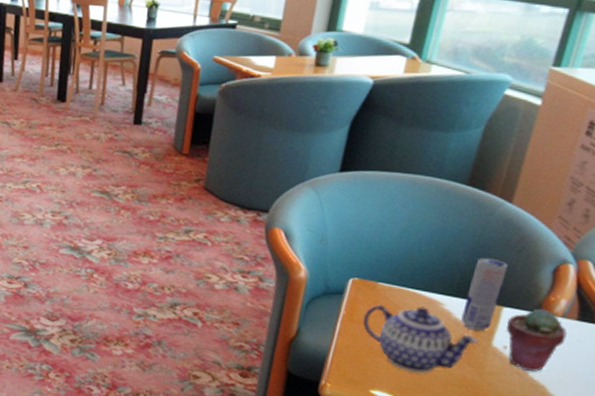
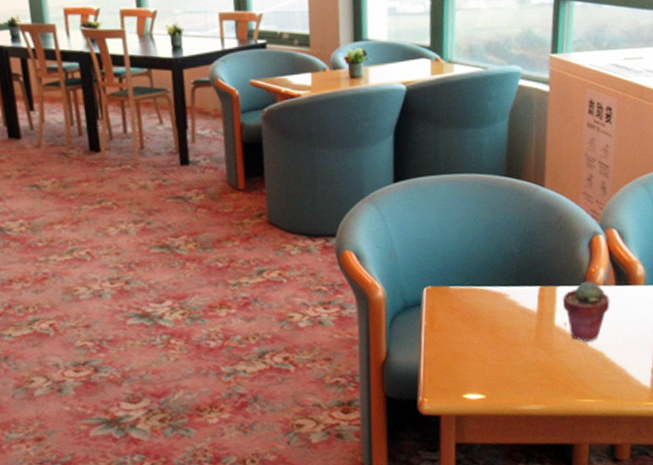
teapot: present [362,304,479,374] -> none [443,301,543,368]
beverage can: present [461,257,508,331] -> none [525,242,553,314]

